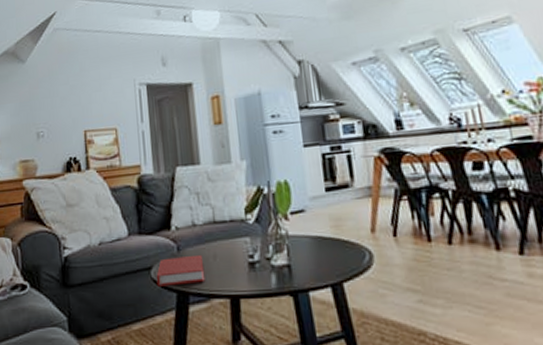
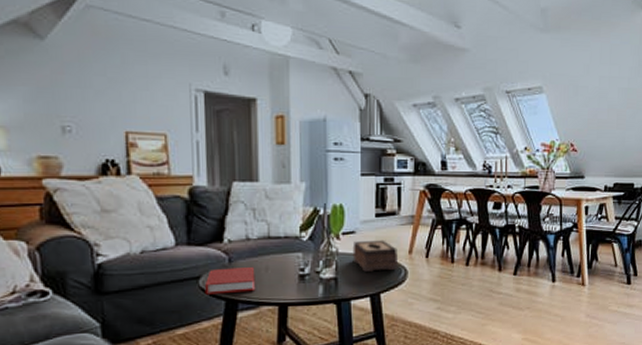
tissue box: none [303,217,360,257] -> present [352,240,397,272]

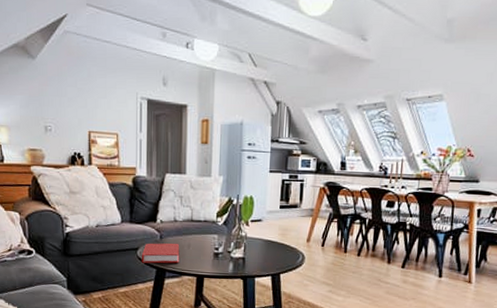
tissue box: present [352,240,397,272] -> none [258,228,297,255]

